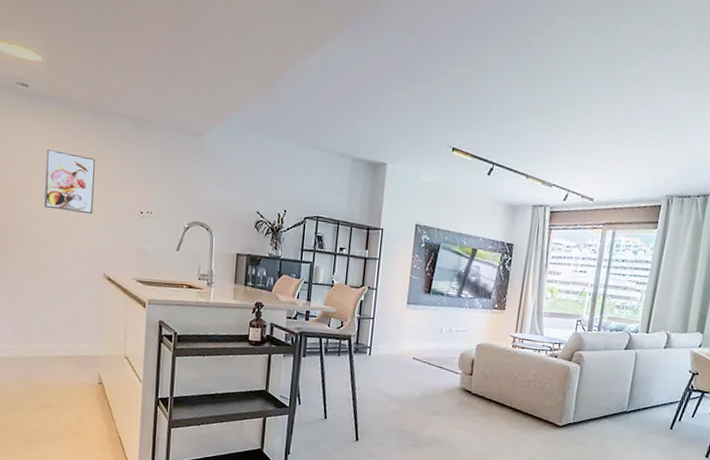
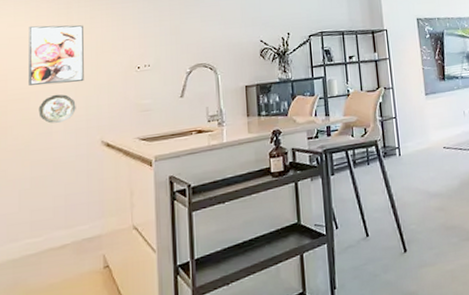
decorative plate: none [52,221,84,248] -> present [38,94,76,124]

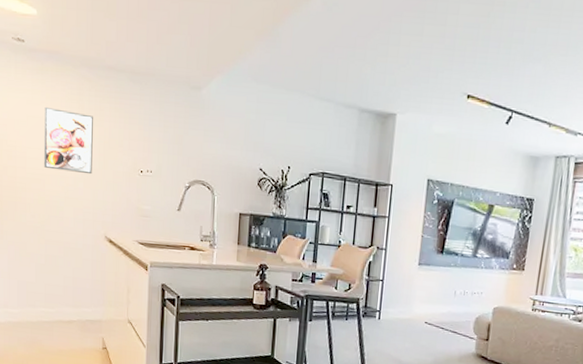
decorative plate: present [38,94,76,124] -> none [52,181,84,210]

